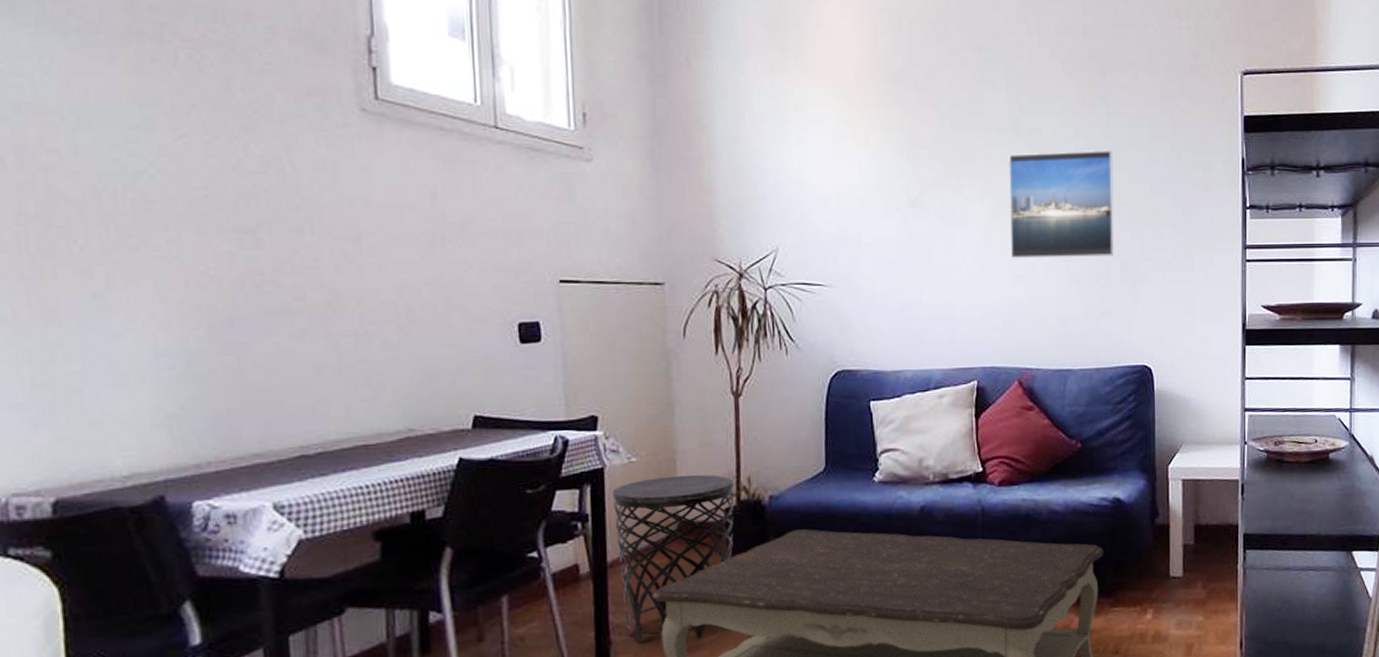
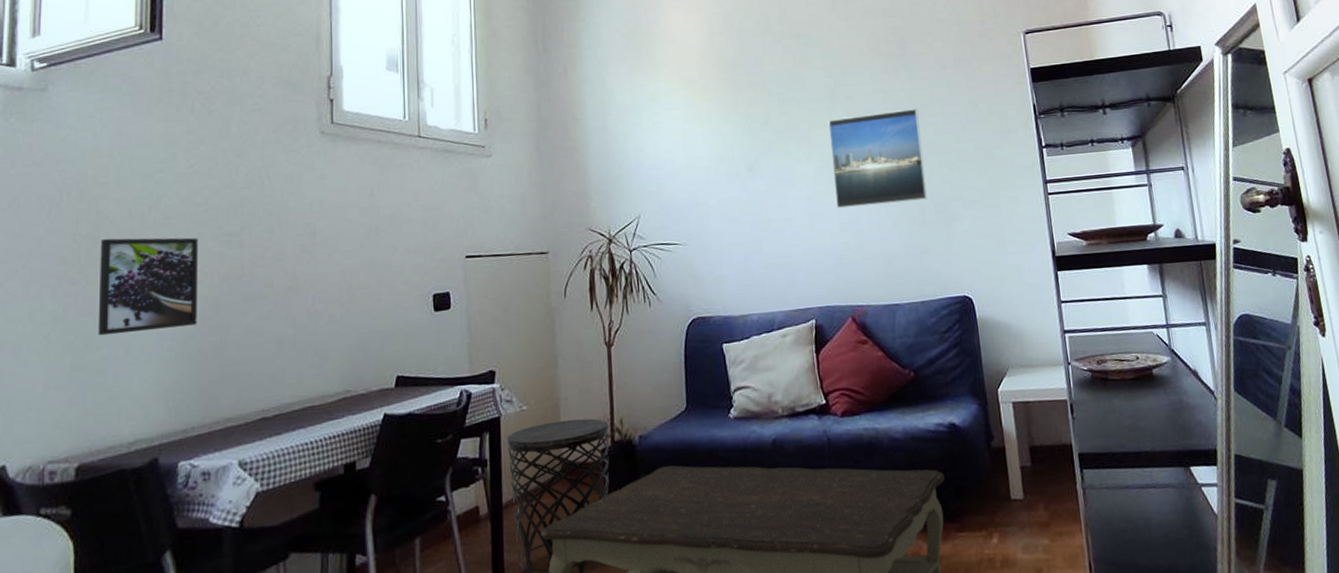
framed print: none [56,222,205,346] -> present [98,237,199,336]

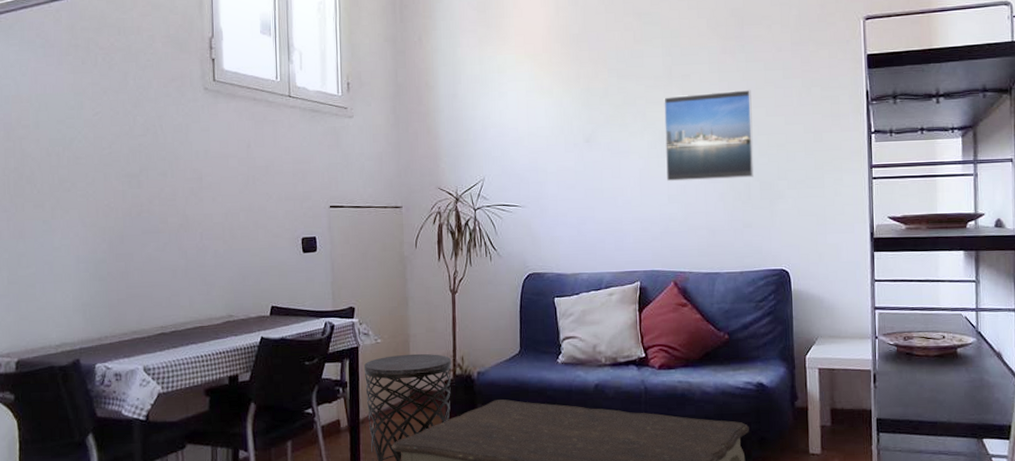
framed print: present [98,237,199,336] -> none [25,173,106,256]

